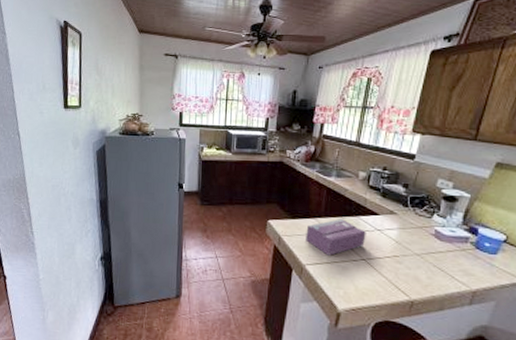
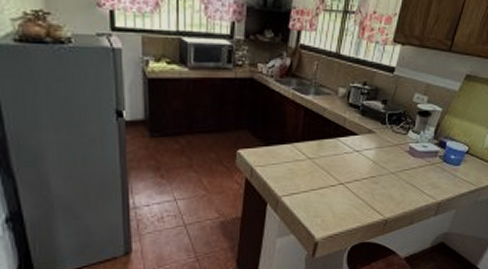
tissue box: present [306,219,366,256] -> none [282,142,345,184]

